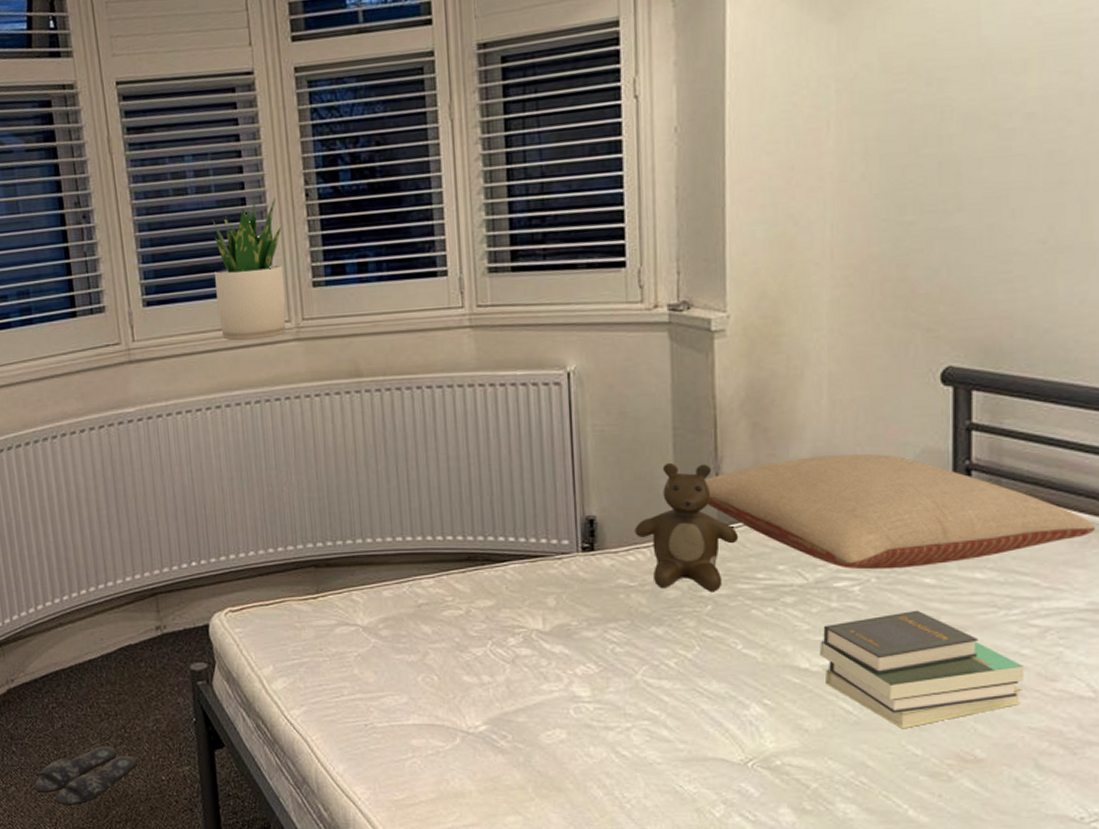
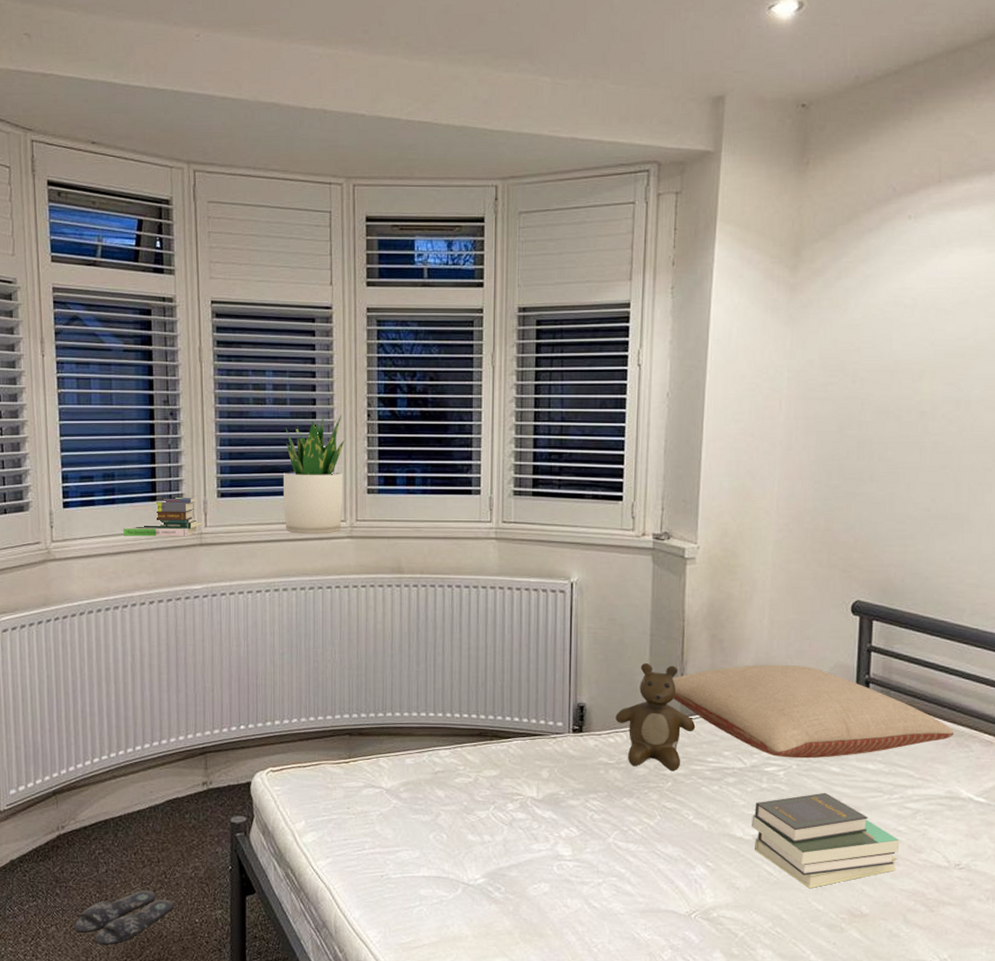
books: none [44,307,131,359] -> present [123,495,203,537]

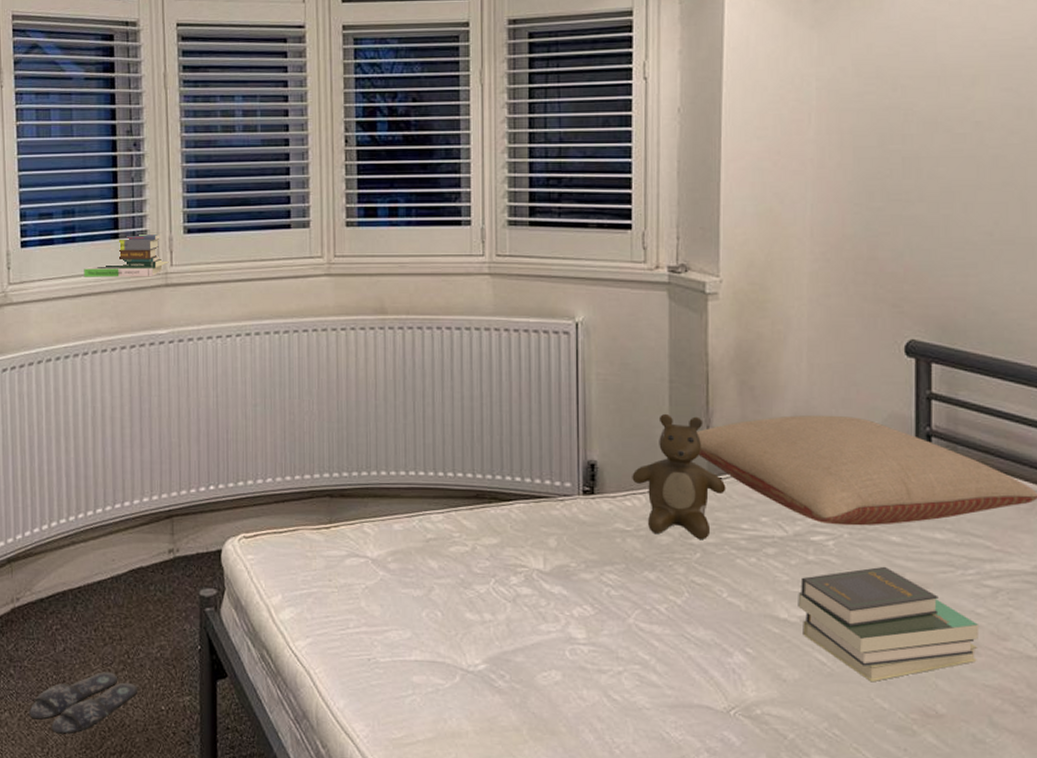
planter: present [284,413,345,534] -> none [255,140,321,272]

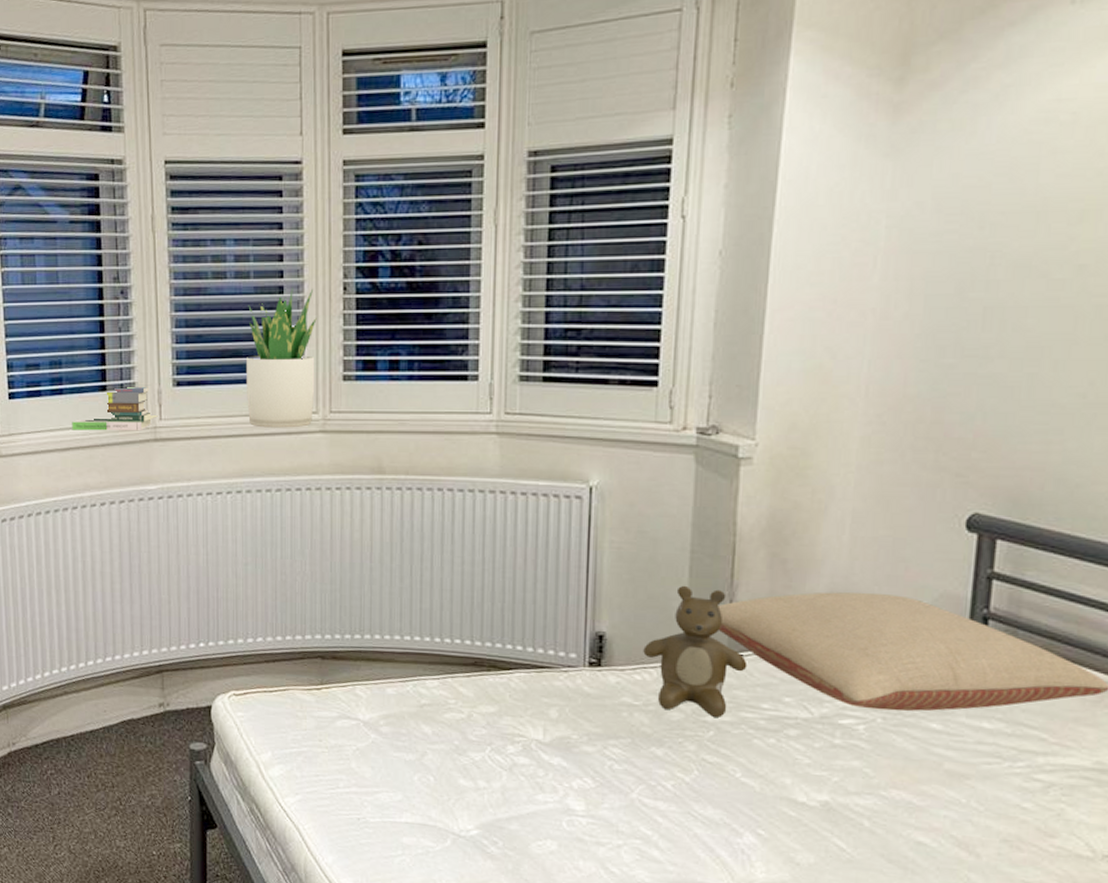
slippers: present [29,672,138,734] -> none [27,816,130,871]
planter: none [255,140,321,272] -> present [247,287,317,428]
books: present [798,566,980,683] -> none [819,754,1025,872]

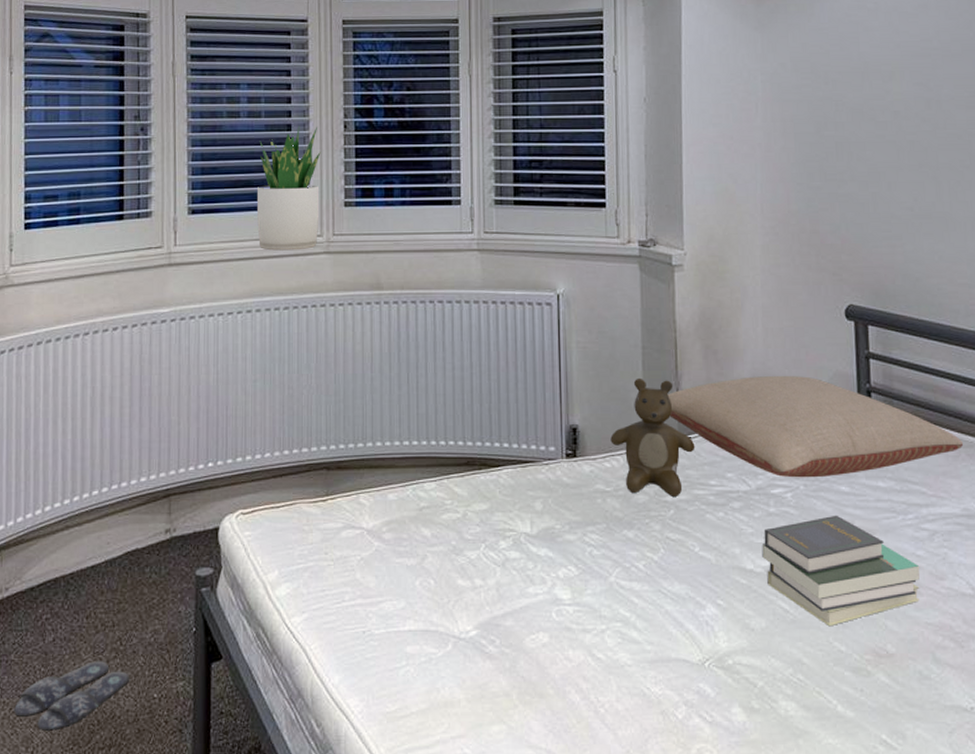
slippers: none [27,816,130,871] -> present [14,661,130,731]
books: present [72,384,158,431] -> none [87,213,173,258]
books: none [819,754,1025,872] -> present [762,515,920,627]

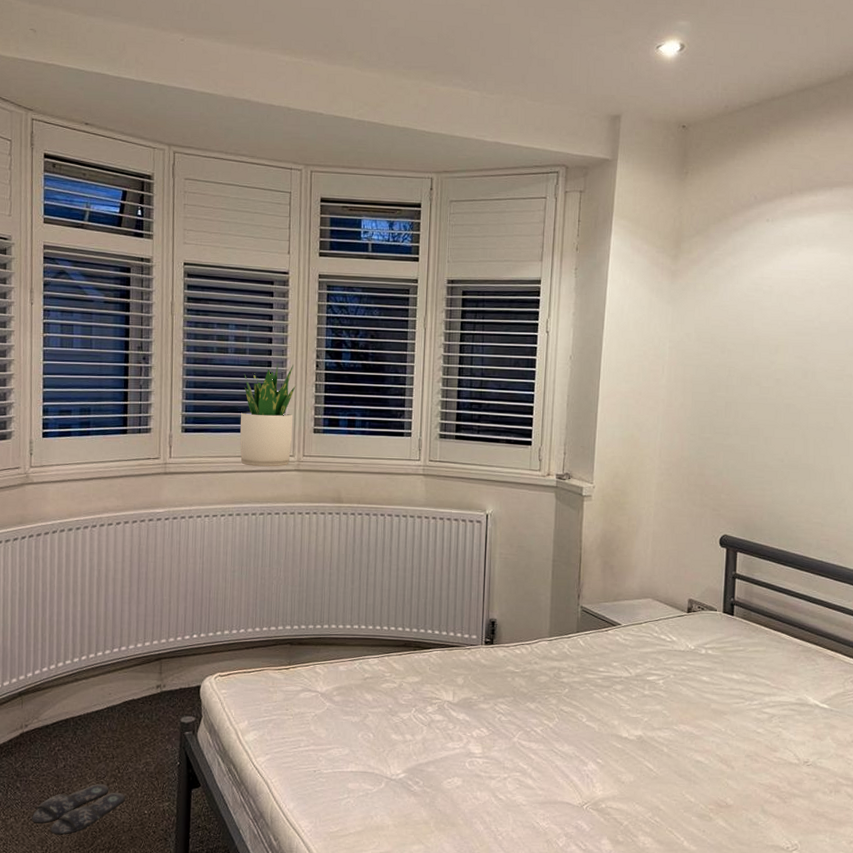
teddy bear: present [610,377,695,496] -> none [522,584,590,679]
pillow: present [667,375,964,478] -> none [570,588,804,670]
books: present [762,515,920,627] -> none [635,698,759,783]

